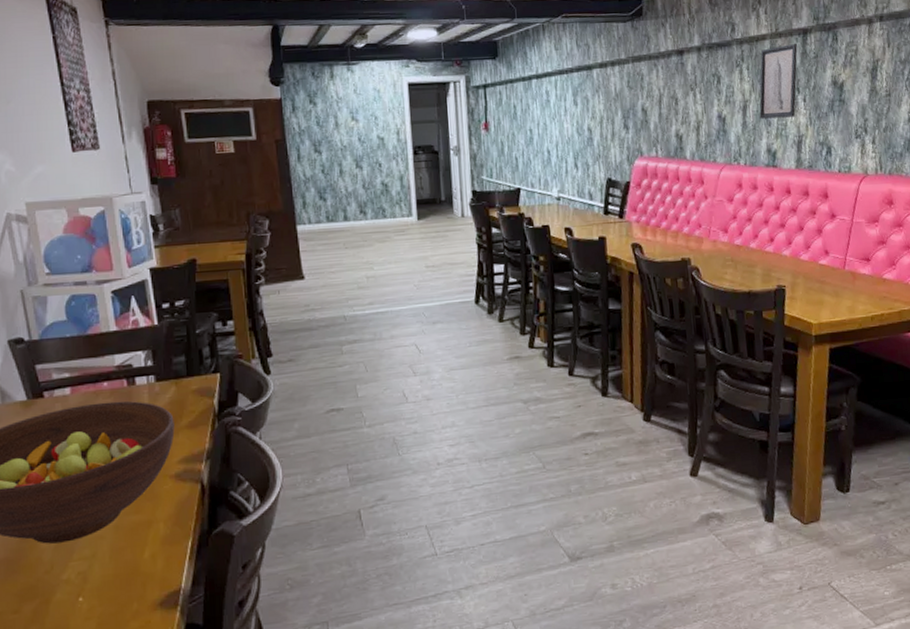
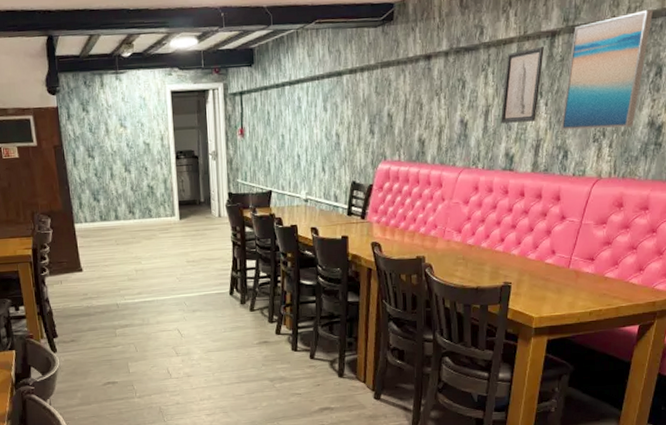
wall art: none [821,10,901,127] -> present [561,10,653,131]

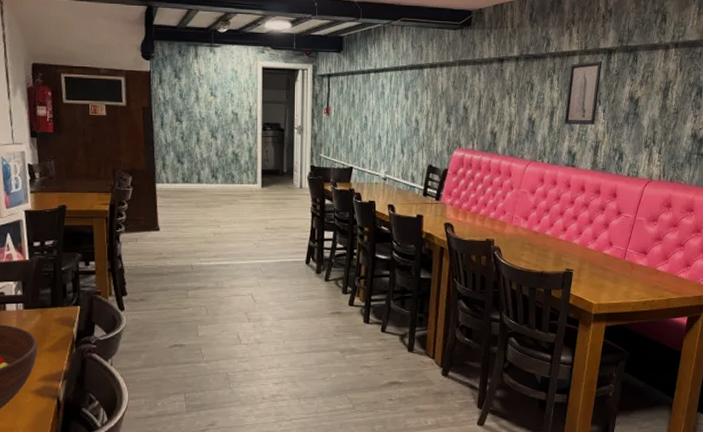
wall art: present [561,10,653,131] -> none [617,39,693,138]

